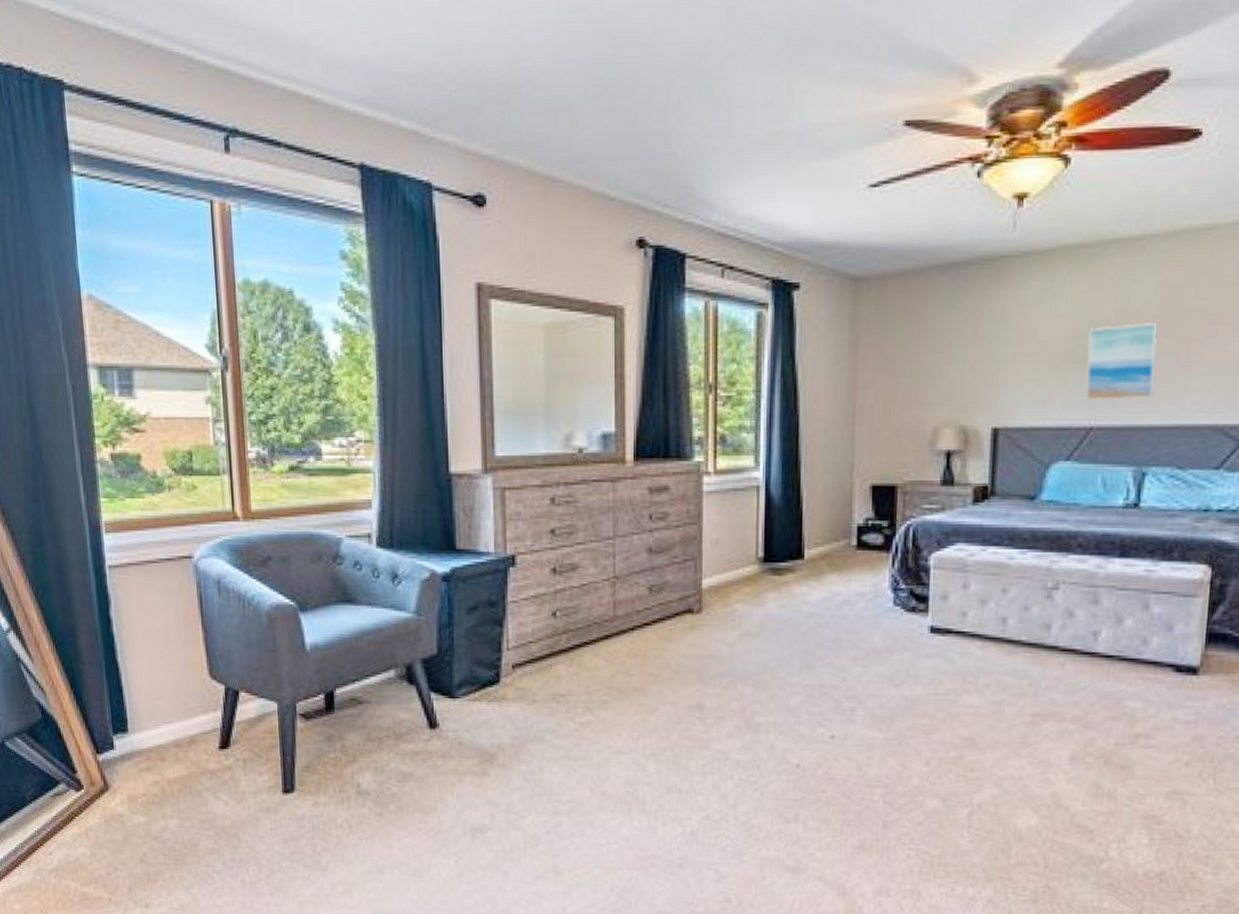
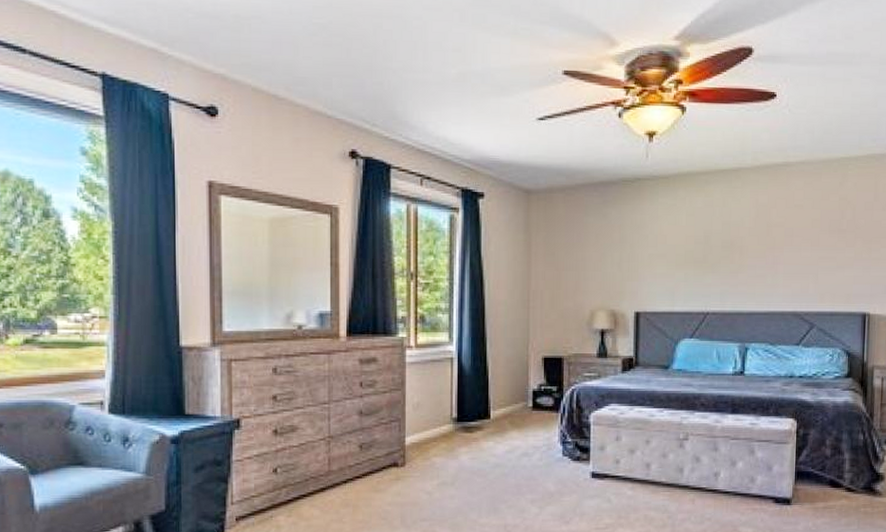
wall art: present [1085,323,1158,401] -> none [702,234,753,292]

